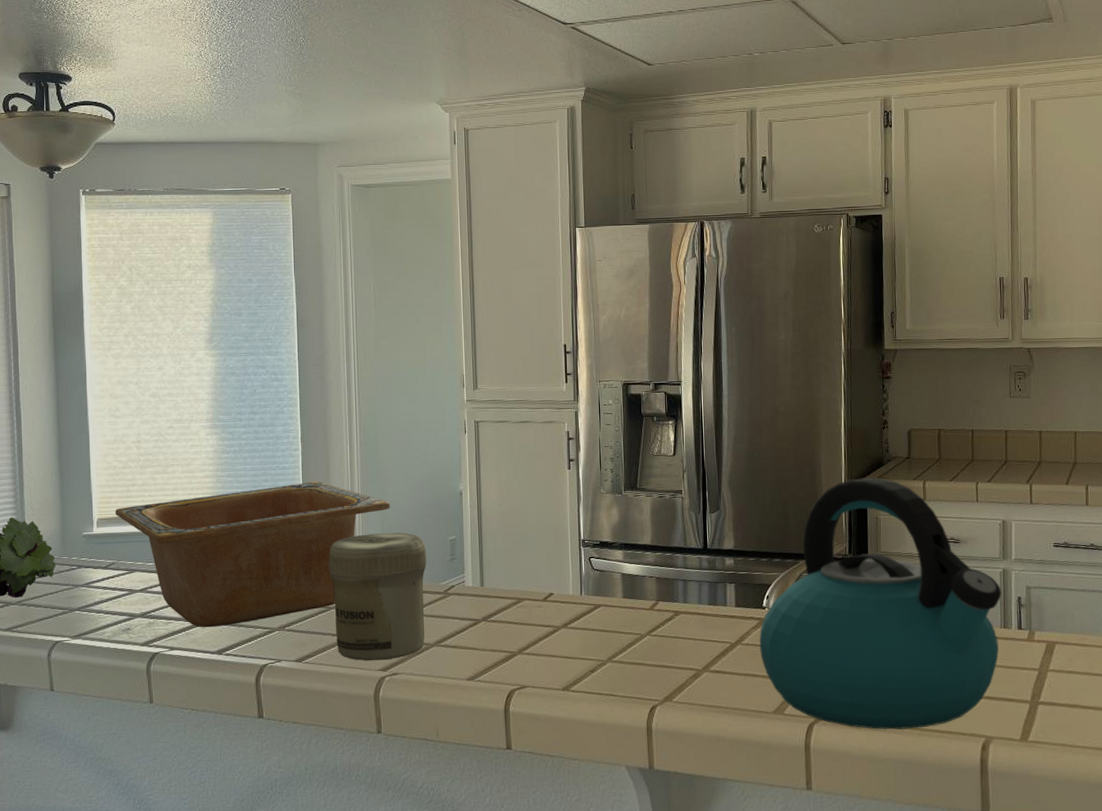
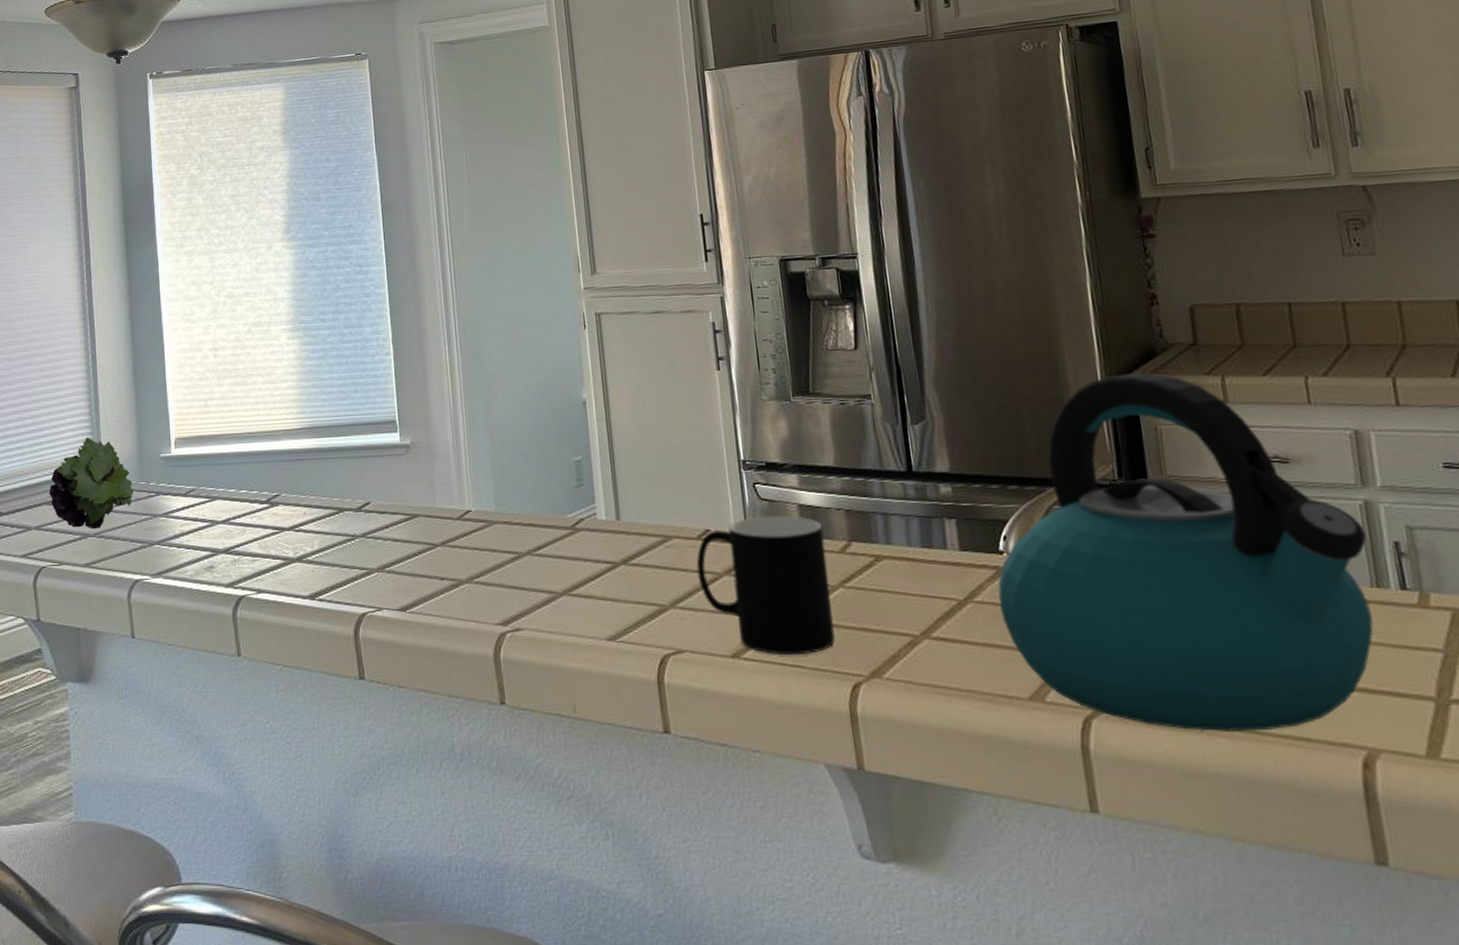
serving bowl: present [114,482,391,628] -> none [193,391,501,567]
jar: present [328,532,426,661] -> none [430,452,552,613]
cup: none [541,582,641,687] -> present [696,515,835,656]

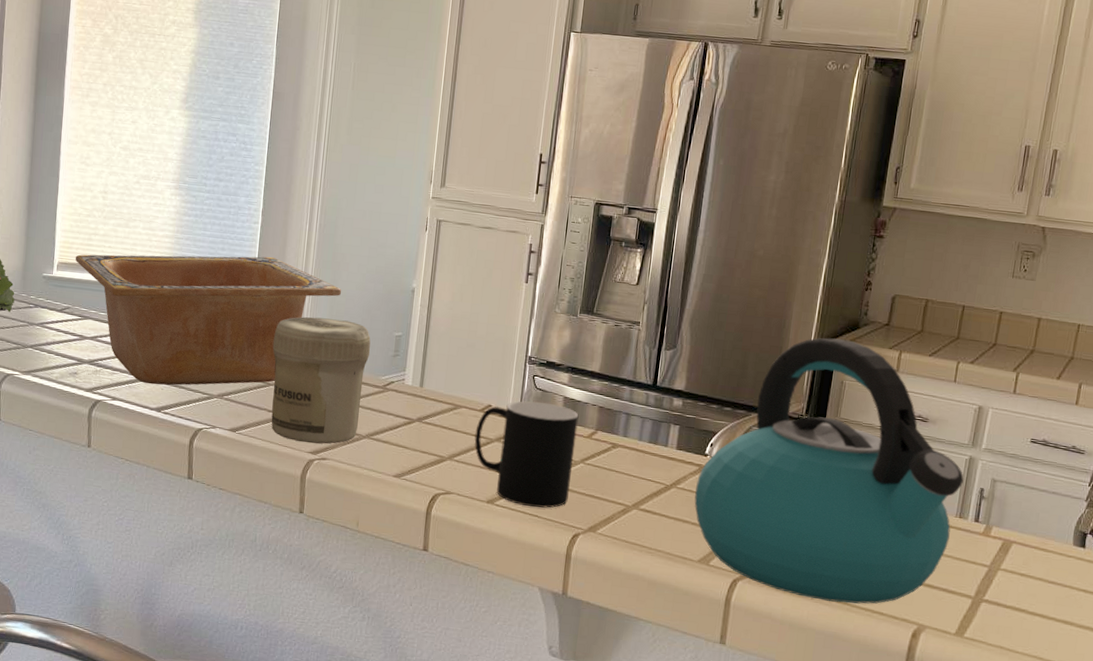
serving bowl: none [193,391,501,567] -> present [75,254,342,385]
jar: none [430,452,552,613] -> present [271,317,371,445]

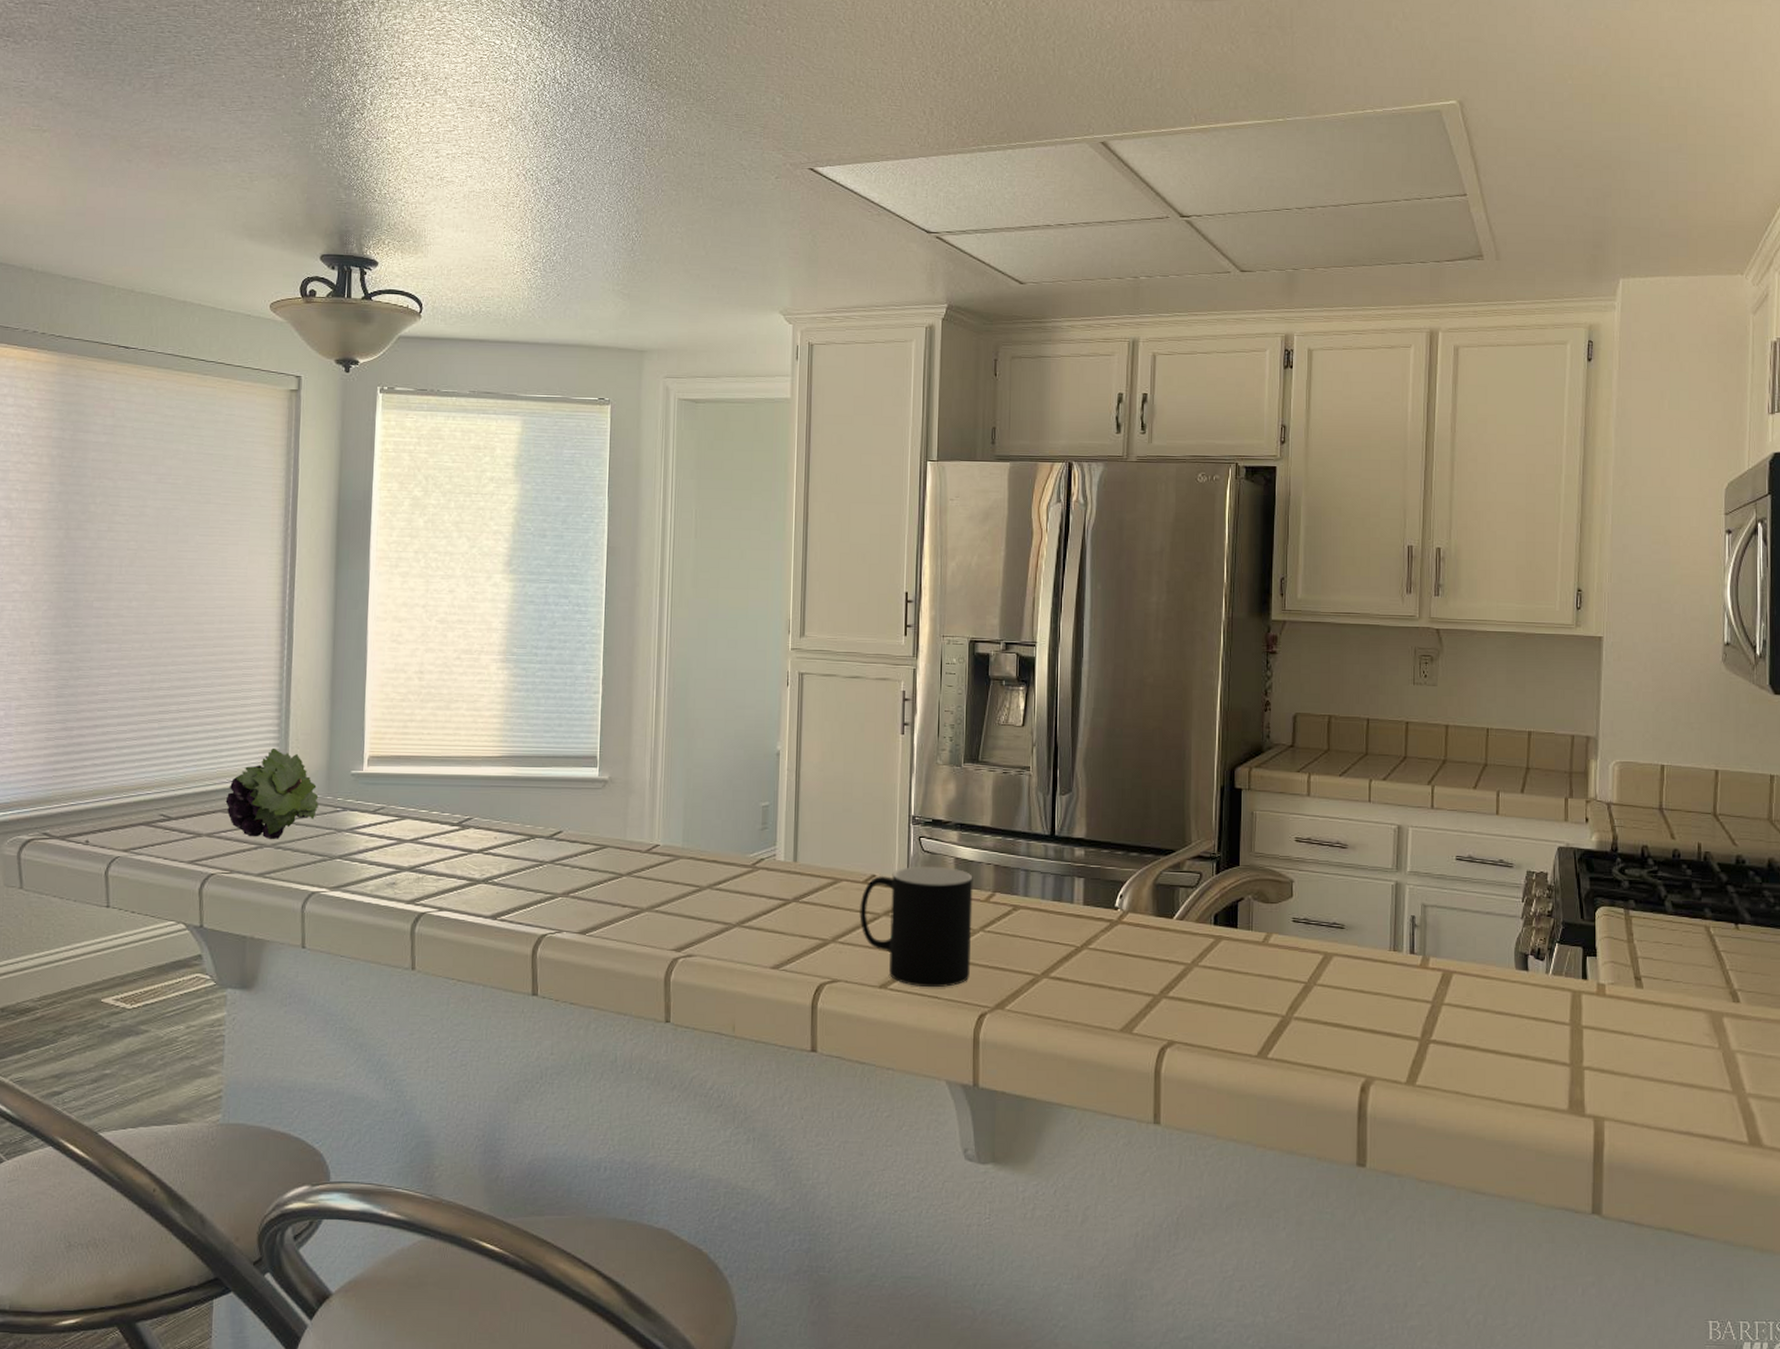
serving bowl: present [75,254,342,385] -> none [388,730,698,888]
jar: present [271,317,371,445] -> none [623,793,734,939]
kettle: present [694,338,965,604] -> none [1109,766,1394,1061]

